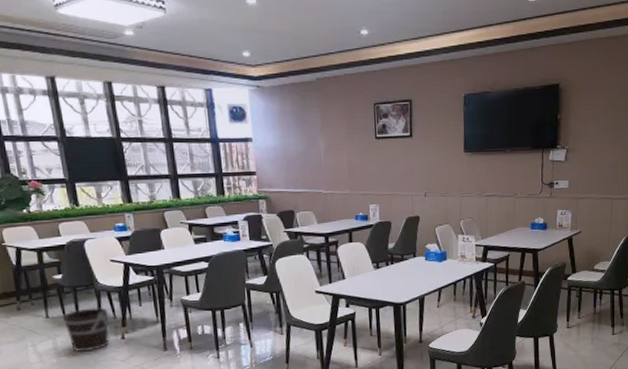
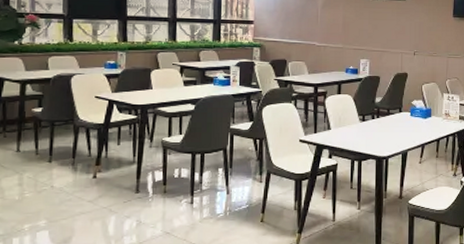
bucket: present [63,307,110,351] -> none [35,144,84,189]

